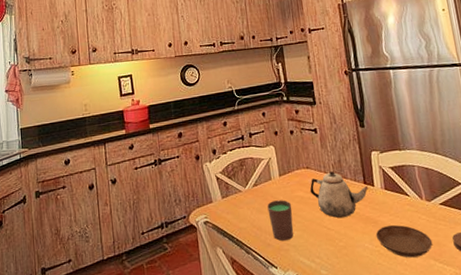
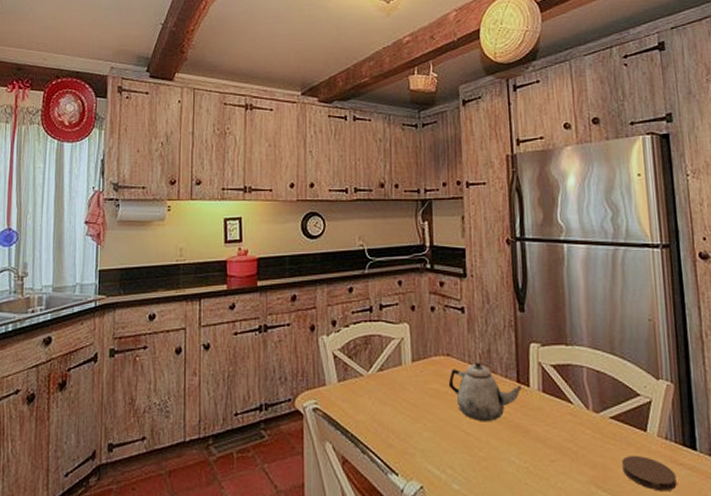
cup: present [267,200,294,241] -> none [393,391,424,443]
saucer: present [375,225,433,258] -> none [525,437,597,481]

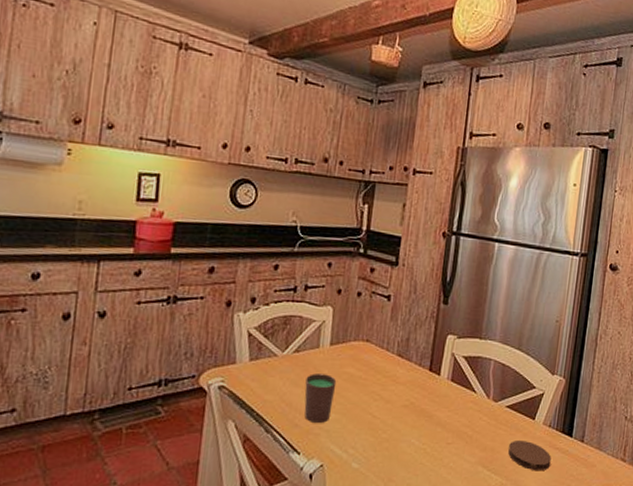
cup: none [393,391,424,443] -> present [304,373,337,424]
teapot: present [448,361,522,421] -> none [363,349,433,405]

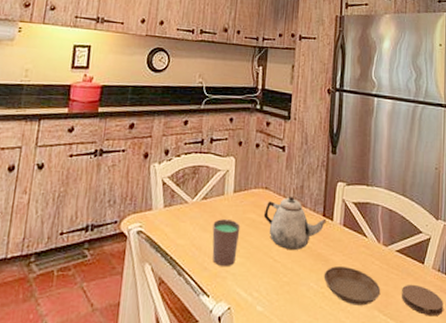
teapot: none [363,349,433,405] -> present [263,196,327,250]
saucer: none [426,421,487,462] -> present [323,265,381,306]

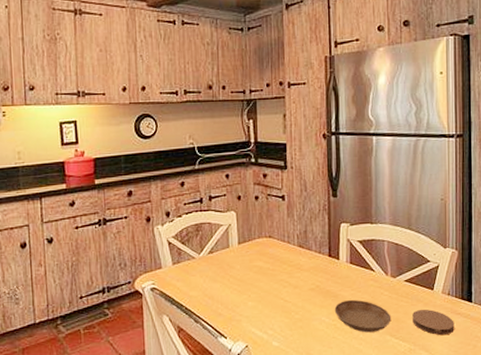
cup: present [212,219,241,267] -> none [222,269,249,312]
teapot: present [263,196,327,250] -> none [270,241,333,290]

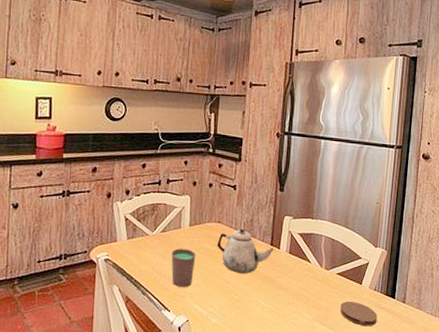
cup: none [222,269,249,312] -> present [171,249,196,288]
teapot: none [270,241,333,290] -> present [216,228,274,273]
saucer: present [334,299,392,333] -> none [270,286,322,318]

